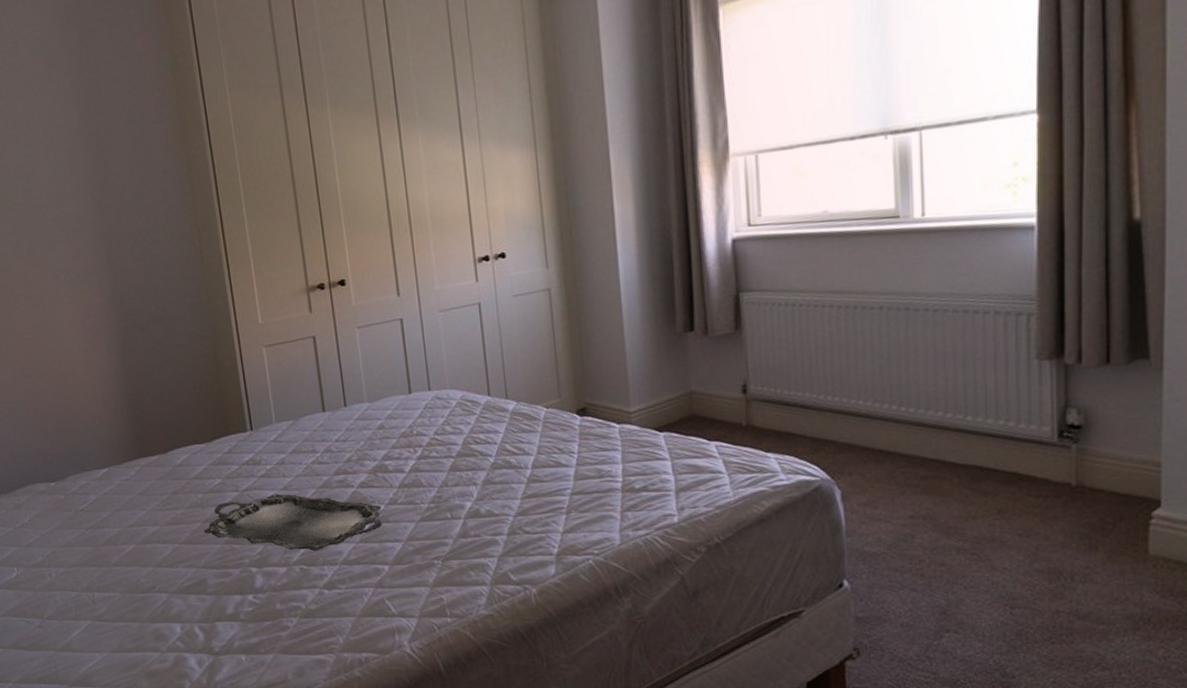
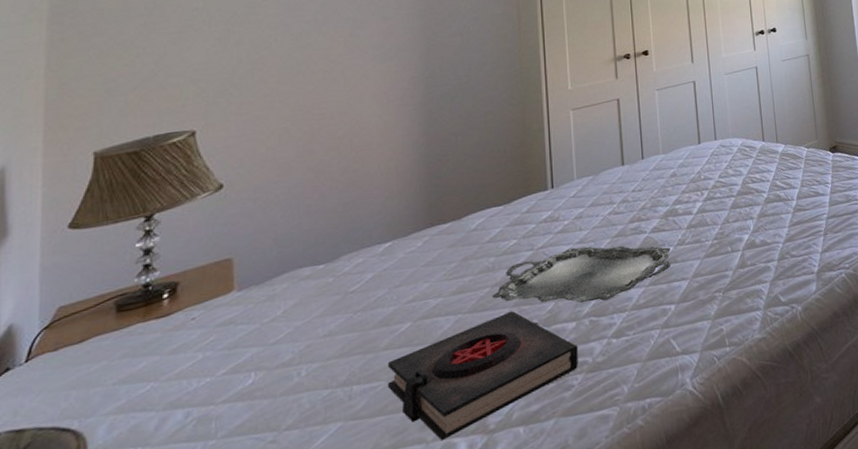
book: none [120,547,292,653] -> present [387,310,579,441]

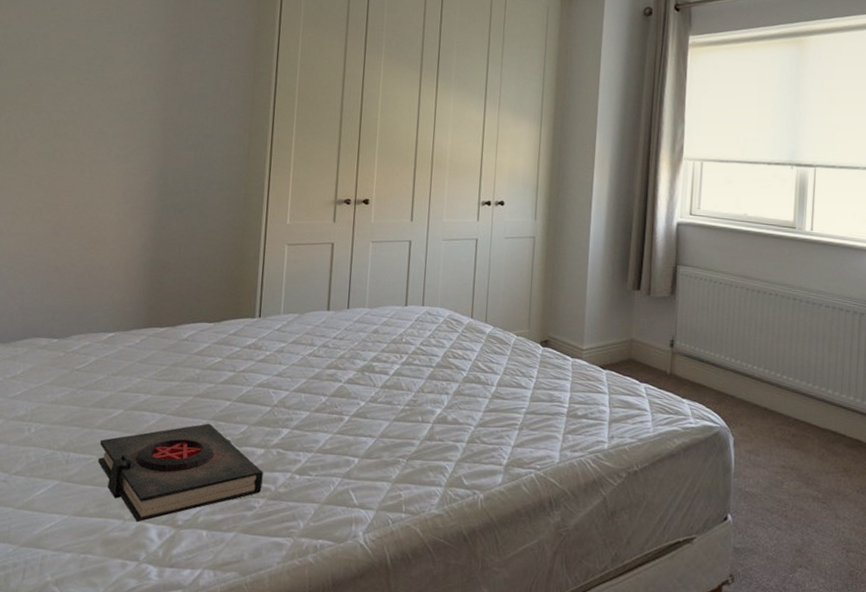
serving tray: present [492,245,671,303] -> none [193,378,362,437]

